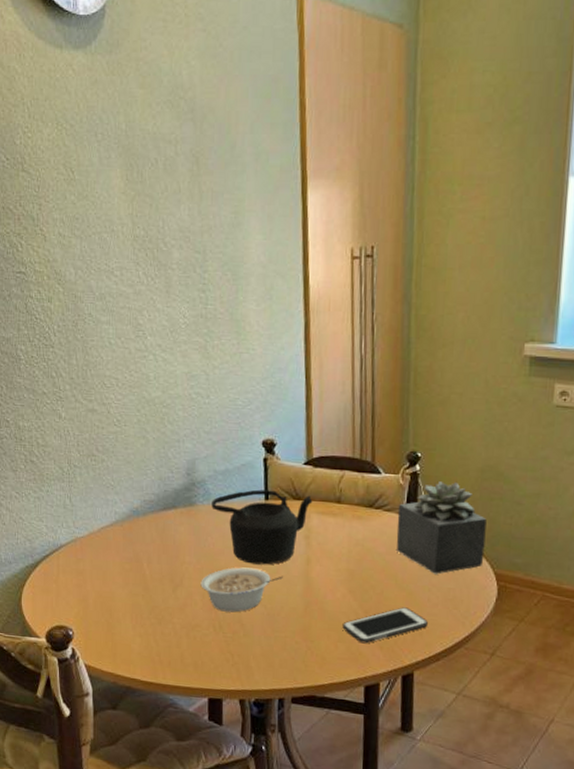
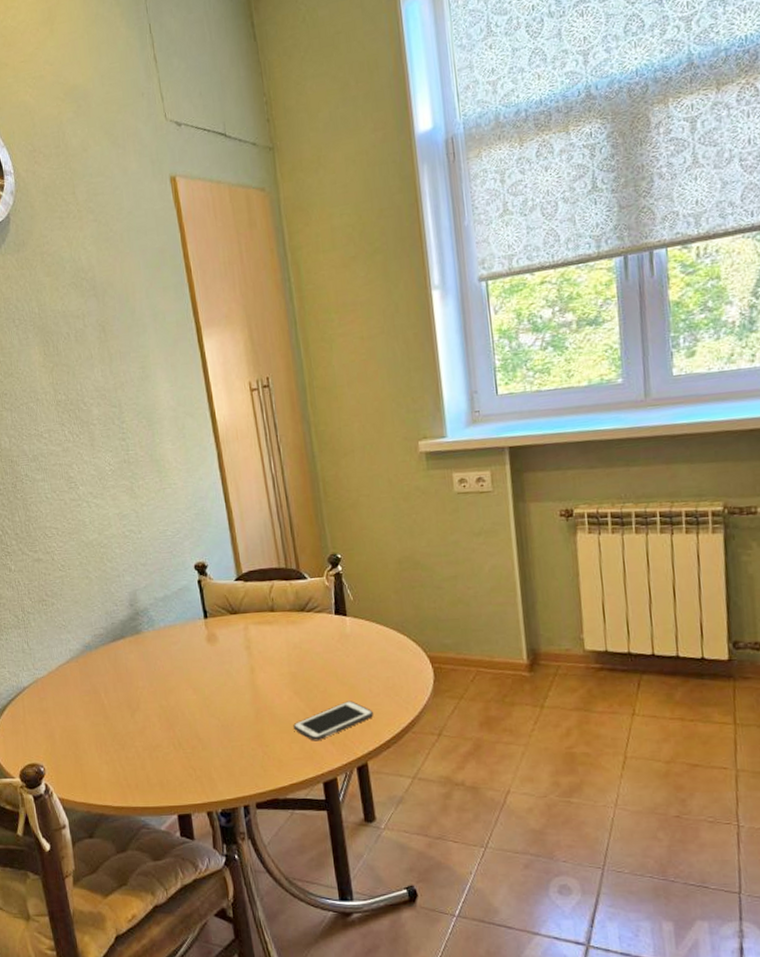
legume: present [200,567,283,613] -> none [156,684,231,729]
teapot: present [211,489,313,565] -> none [156,608,248,680]
succulent plant: present [395,481,487,574] -> none [327,577,416,665]

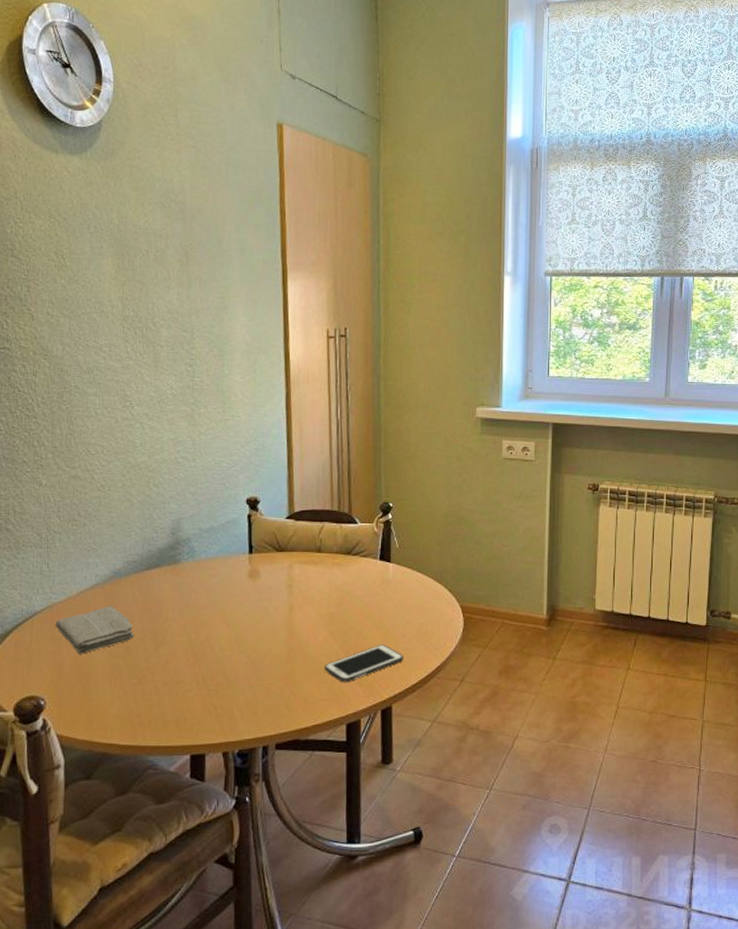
washcloth: none [41,677,112,724] -> present [55,606,135,654]

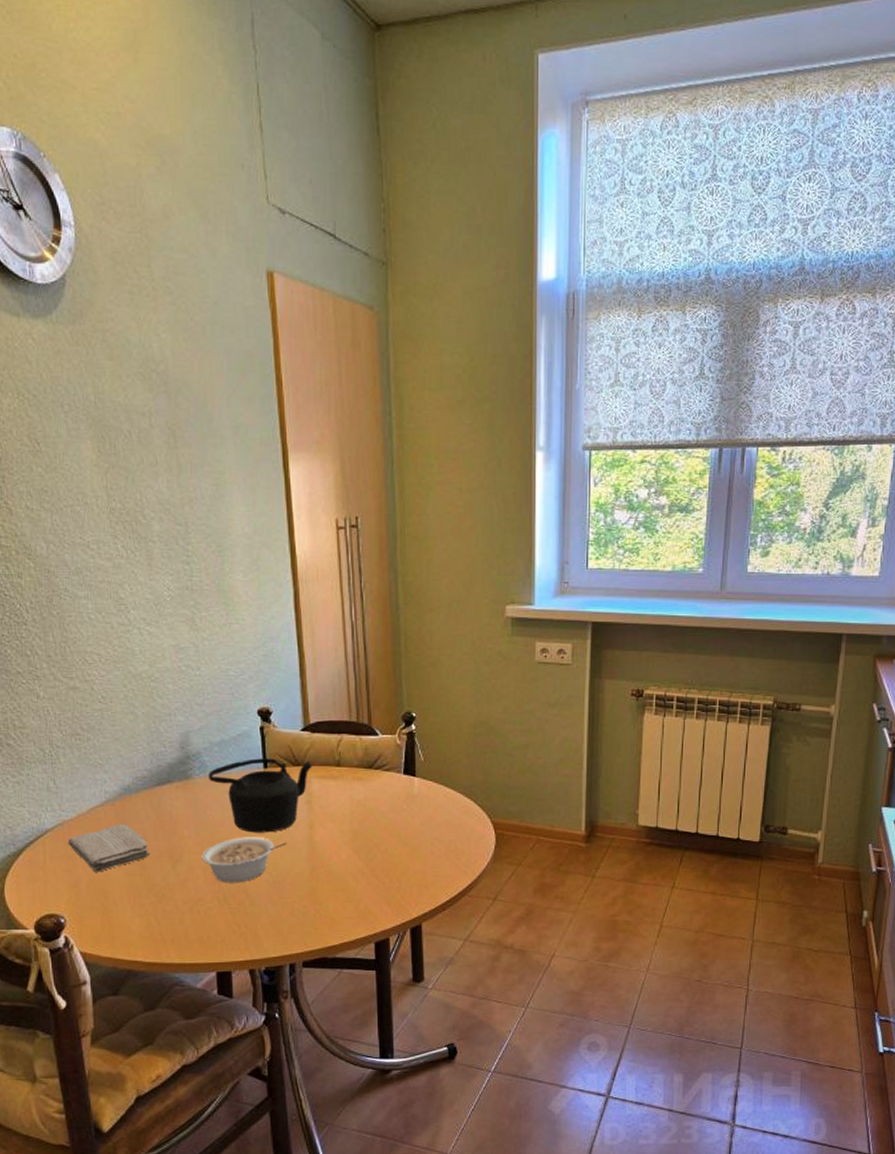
legume: none [184,619,267,665] -> present [201,837,287,883]
teapot: none [196,544,295,616] -> present [208,758,312,833]
cell phone: present [324,644,403,683] -> none [349,862,432,901]

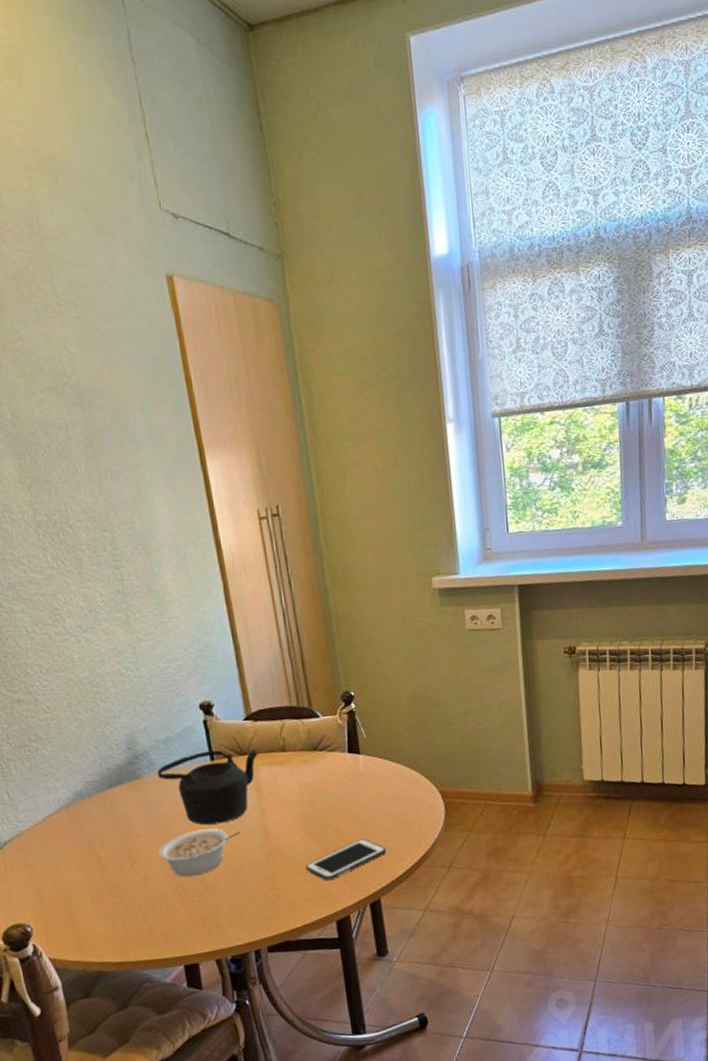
washcloth: present [67,823,151,872] -> none [26,828,109,879]
cell phone: none [349,862,432,901] -> present [306,838,386,881]

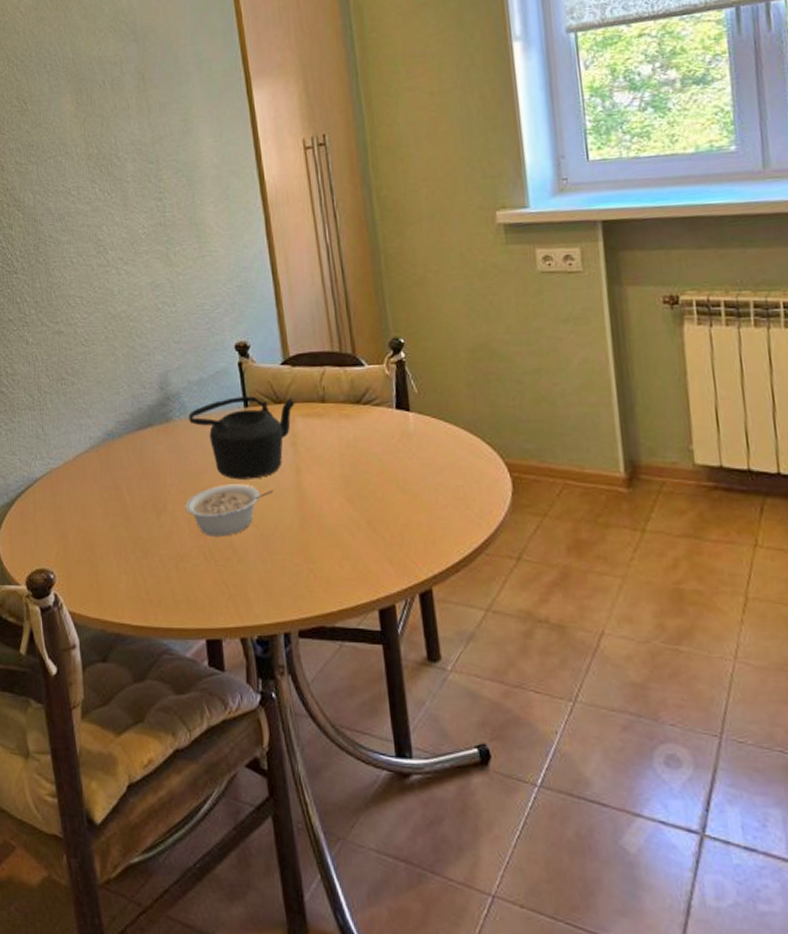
cell phone: present [306,838,386,881] -> none [344,512,440,559]

